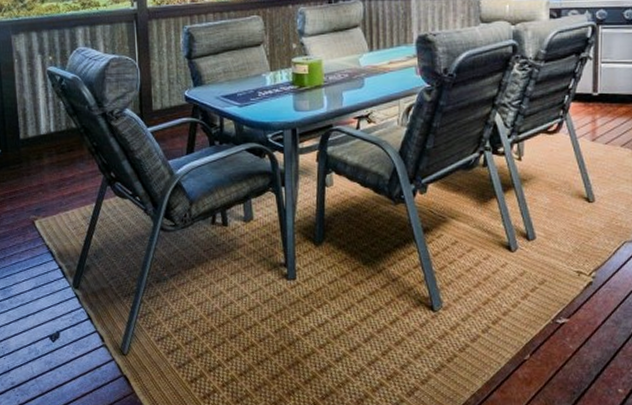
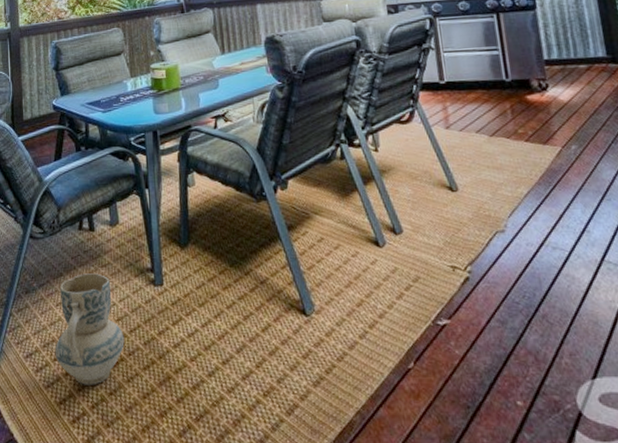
ceramic jug: none [186,266,256,367] -> present [54,273,125,385]

